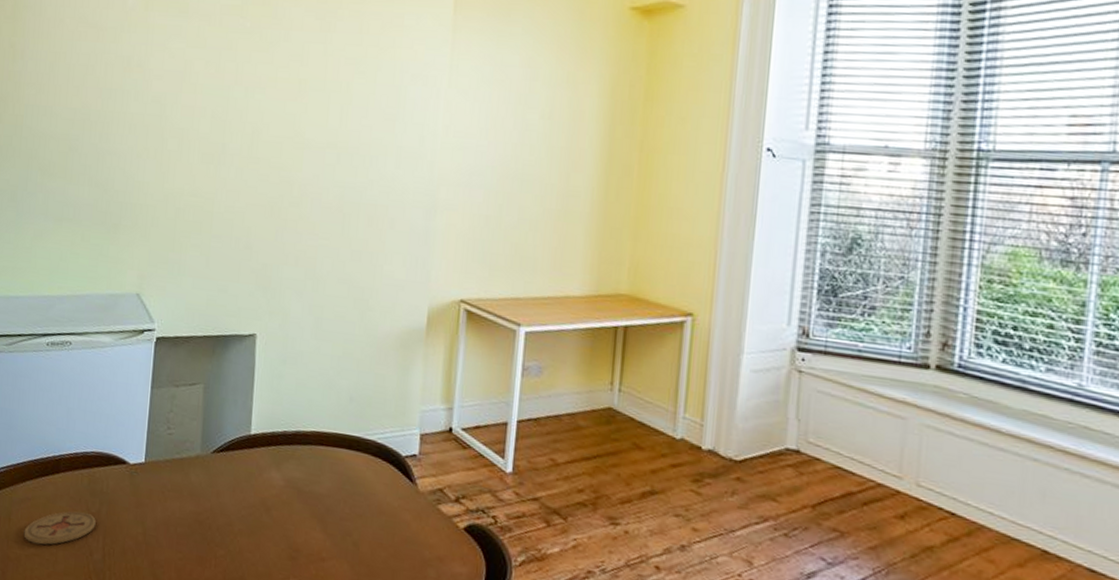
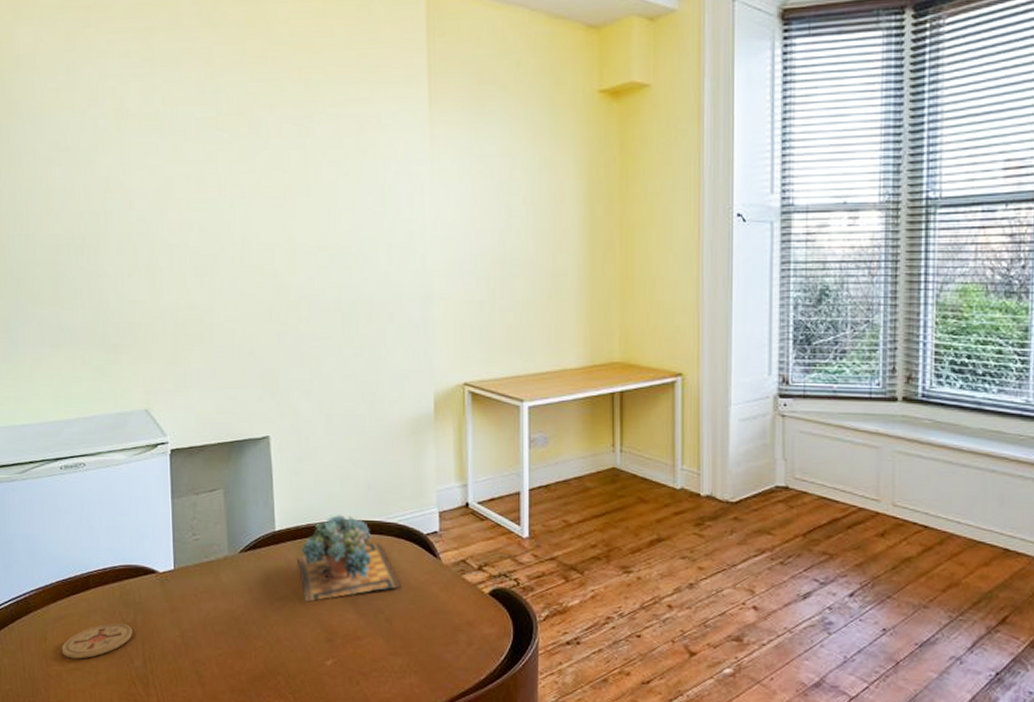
succulent plant: none [269,424,373,515] -> present [297,514,401,602]

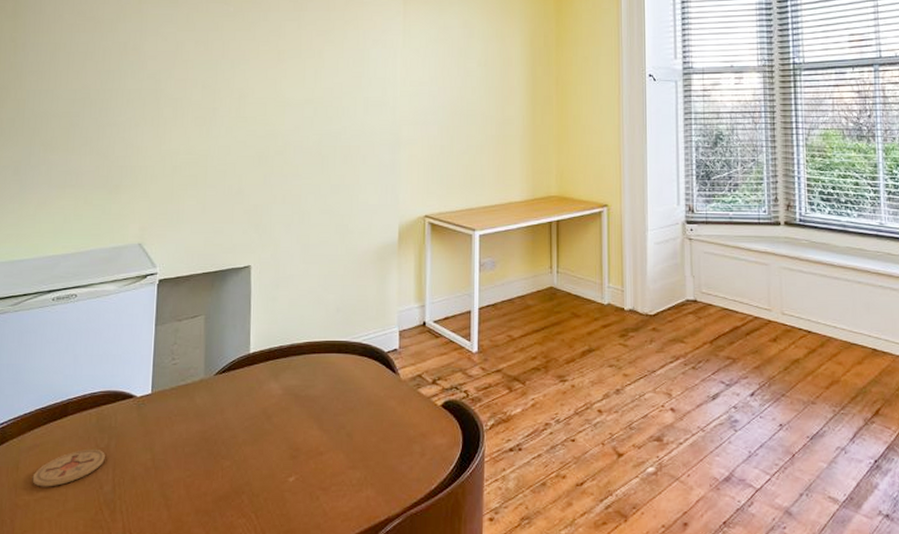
succulent plant: present [297,514,401,602] -> none [268,335,363,421]

